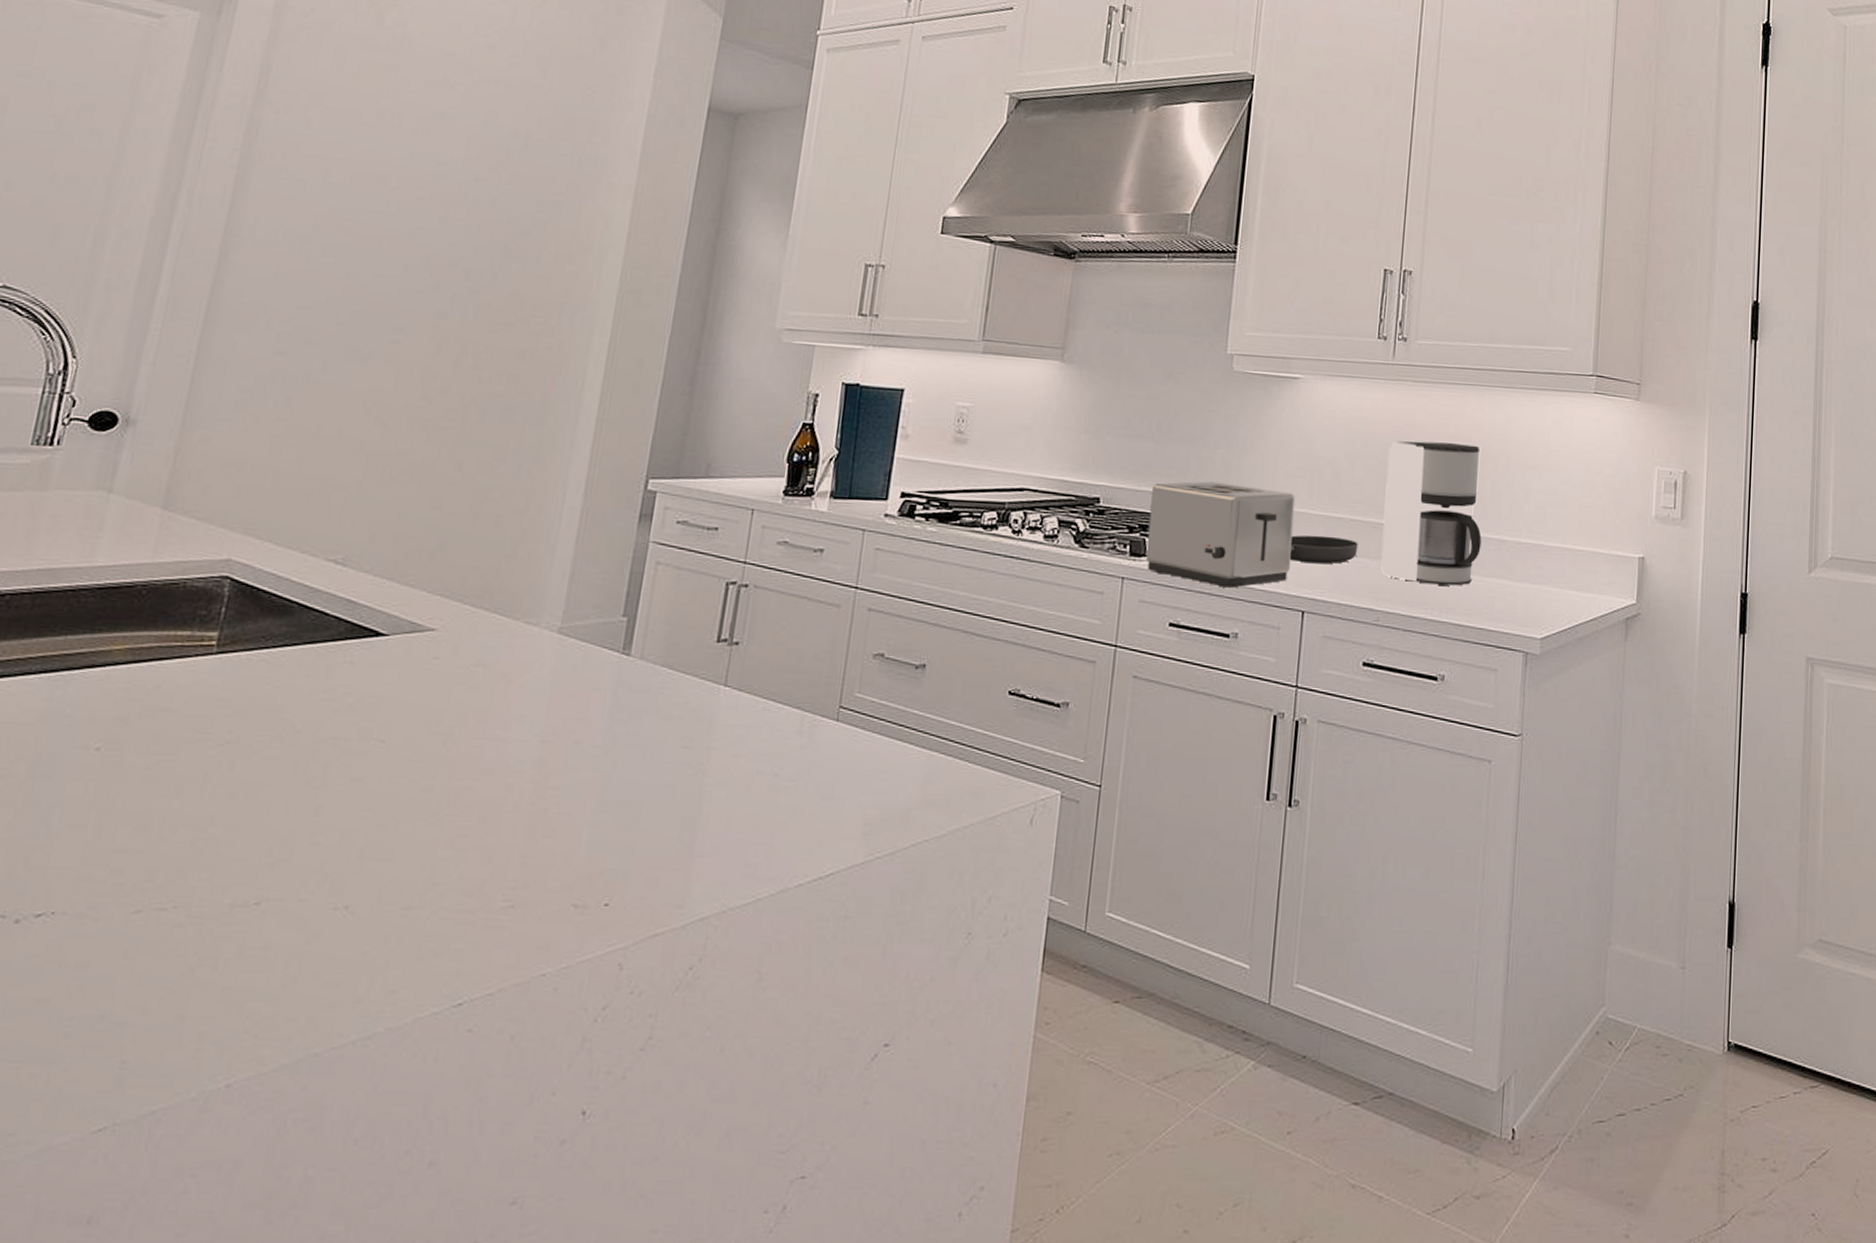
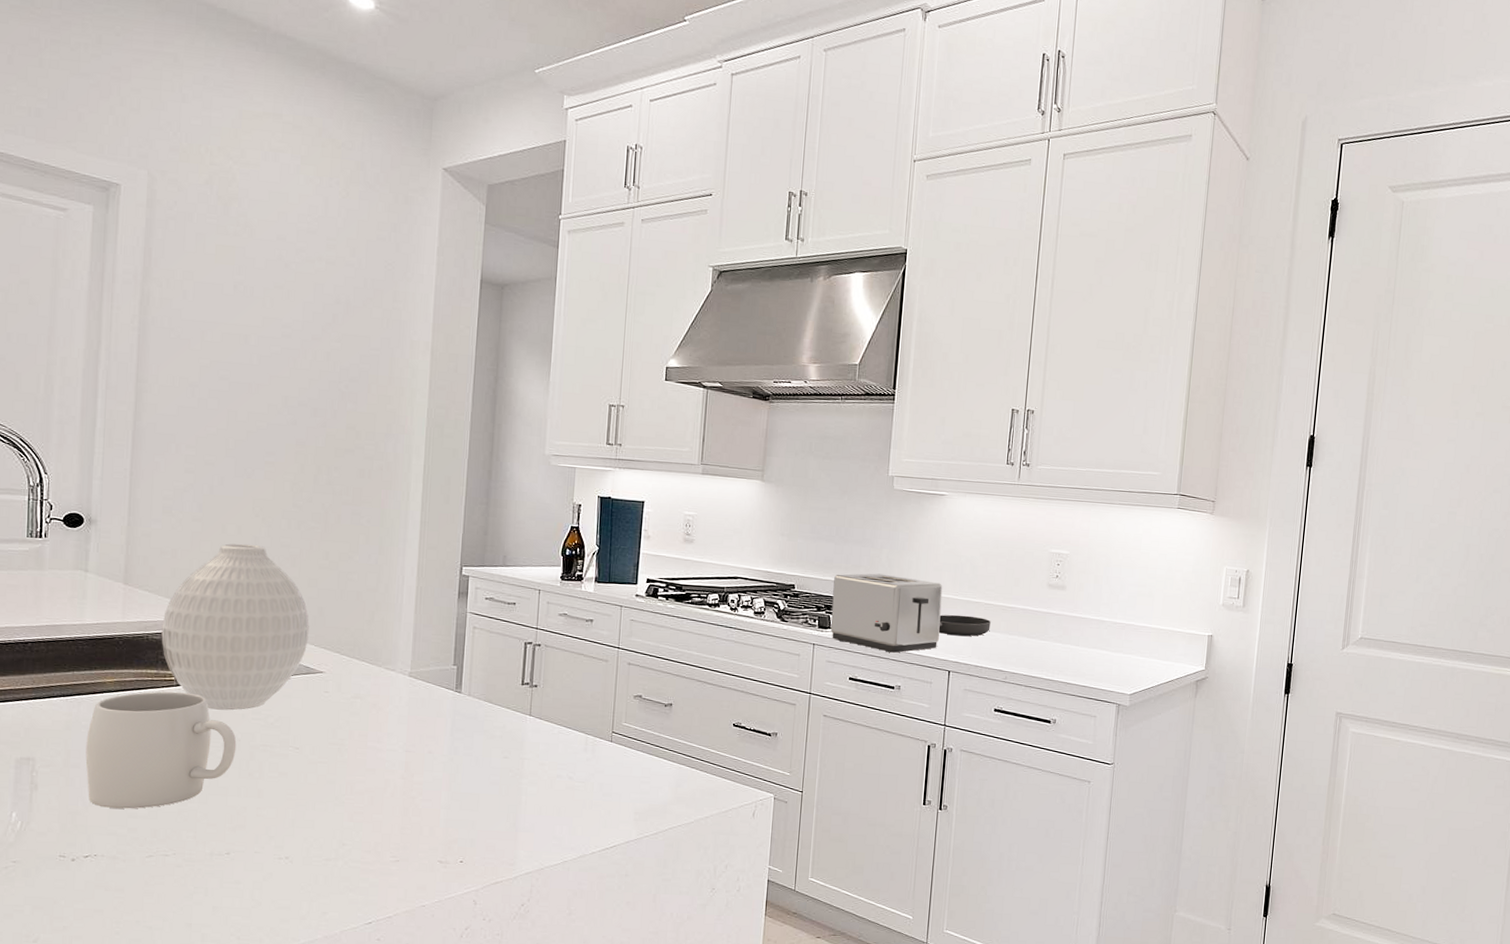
mug: none [57,662,295,840] -> present [85,691,237,809]
vase: none [203,451,424,688] -> present [161,543,309,710]
coffee maker: present [1381,441,1482,587] -> none [1008,544,1086,655]

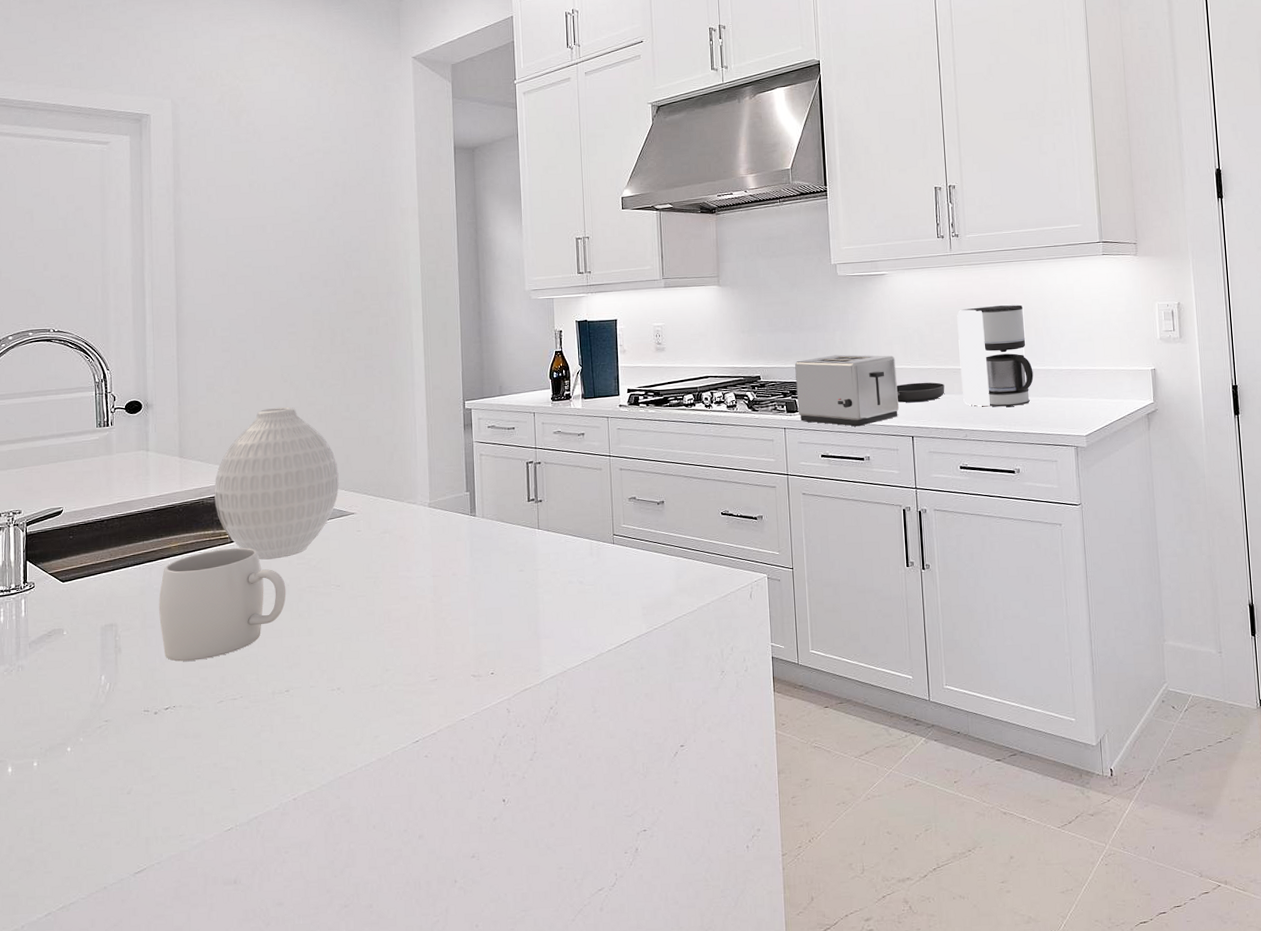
coffee maker: none [1008,544,1086,655] -> present [957,304,1034,408]

